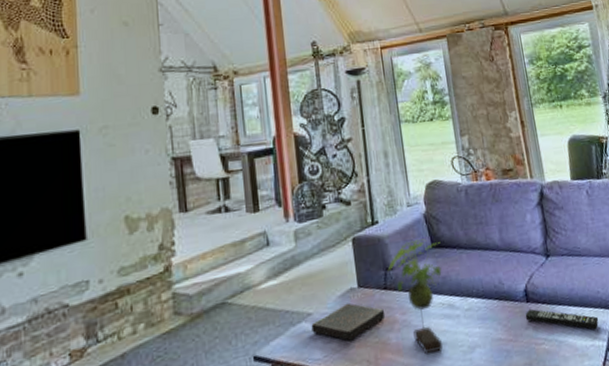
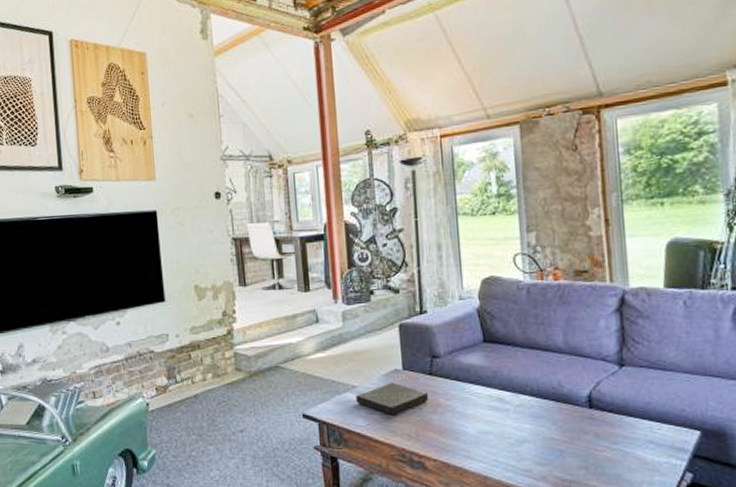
plant: present [387,238,444,355] -> none [434,331,494,440]
remote control: present [525,309,599,329] -> none [585,416,680,446]

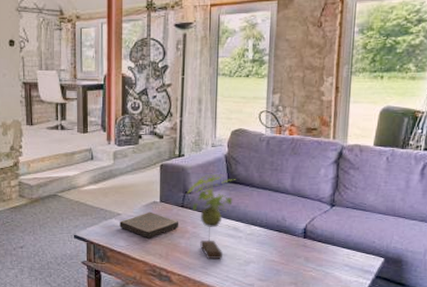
plant: none [434,331,494,440] -> present [186,173,236,260]

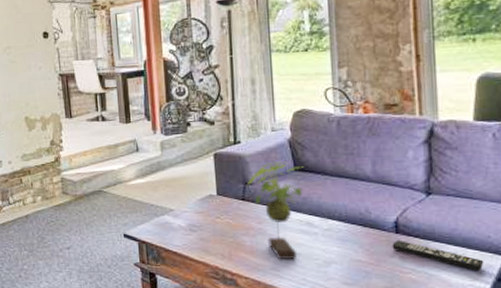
book: present [119,211,179,239] -> none [173,206,242,237]
remote control: none [299,244,368,269] -> present [392,241,484,270]

